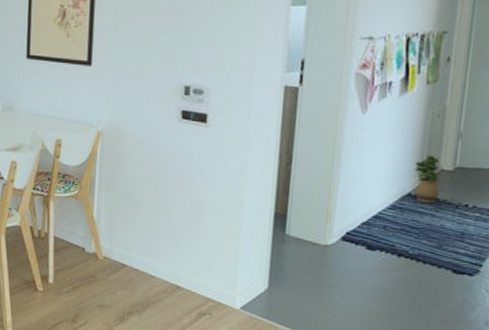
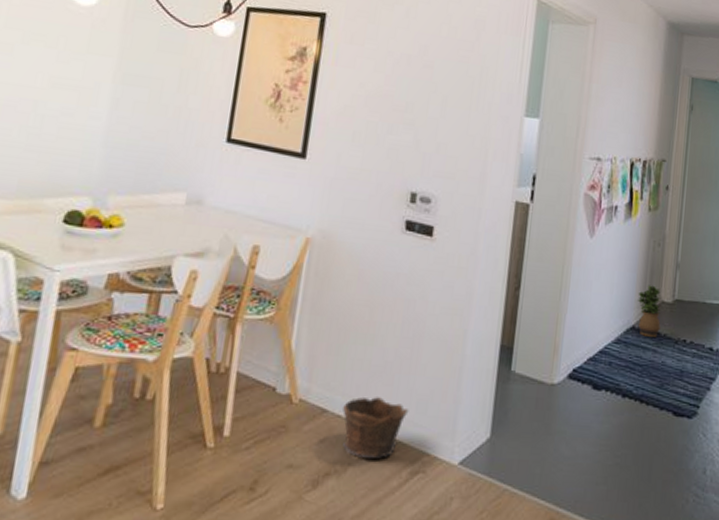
clay pot: none [139,255,195,302] -> present [343,397,409,458]

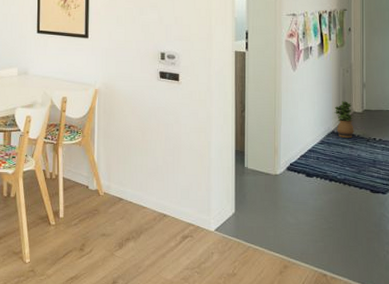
clay pot: present [343,397,409,458] -> none [133,189,177,228]

